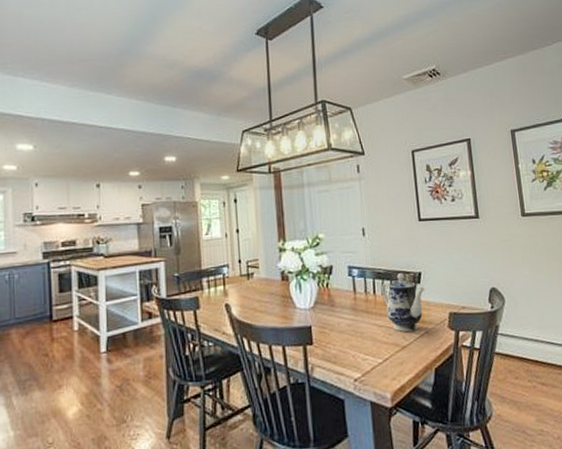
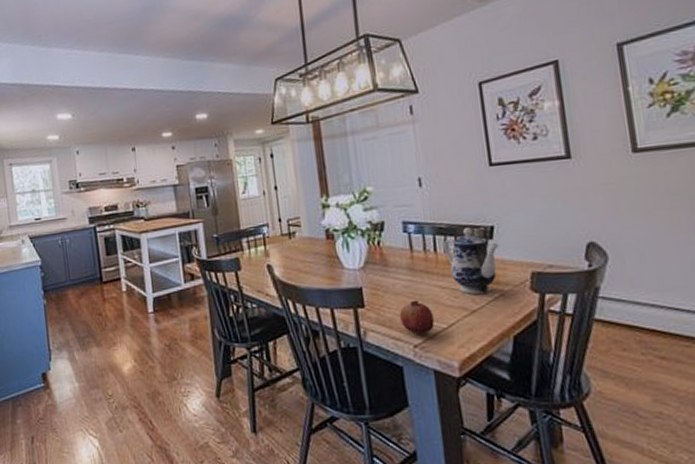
fruit: none [342,337,372,369] -> present [399,300,434,334]

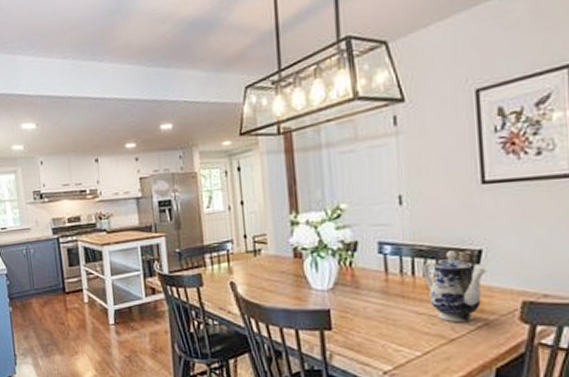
fruit: present [399,300,434,334] -> none [369,325,407,360]

